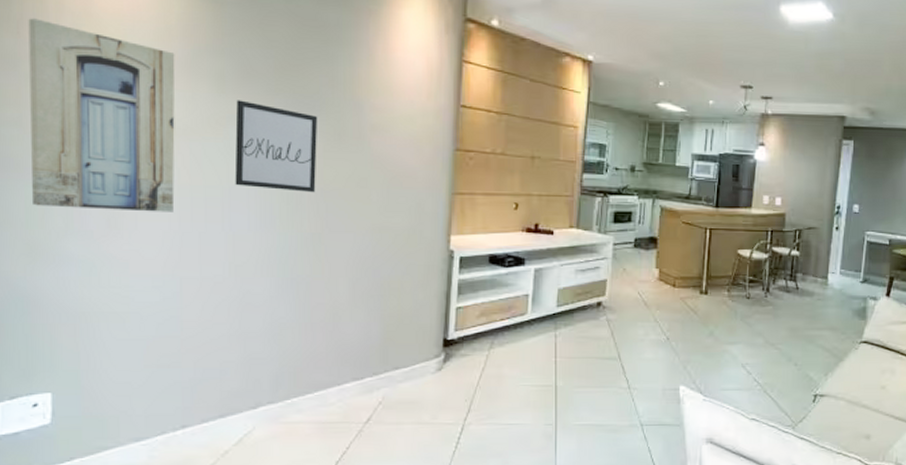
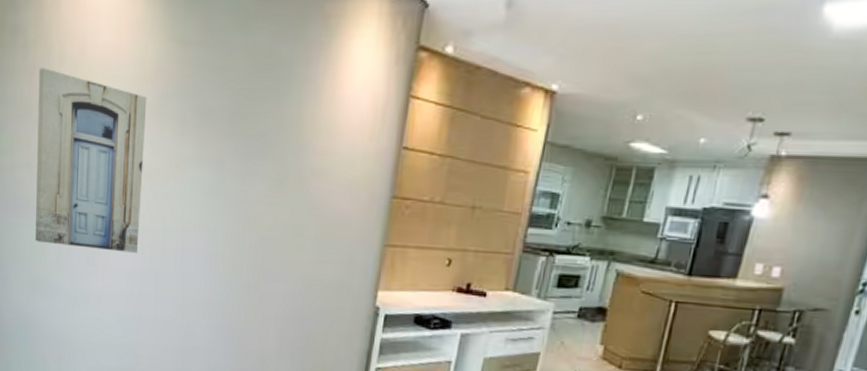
wall art: present [234,100,318,193] -> none [187,143,264,240]

